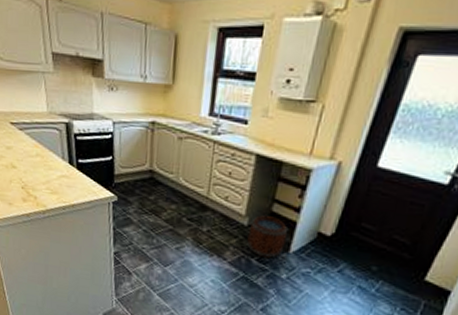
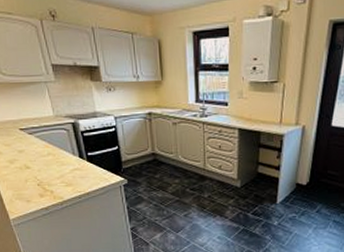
bucket: present [247,215,289,258] -> none [242,177,273,211]

